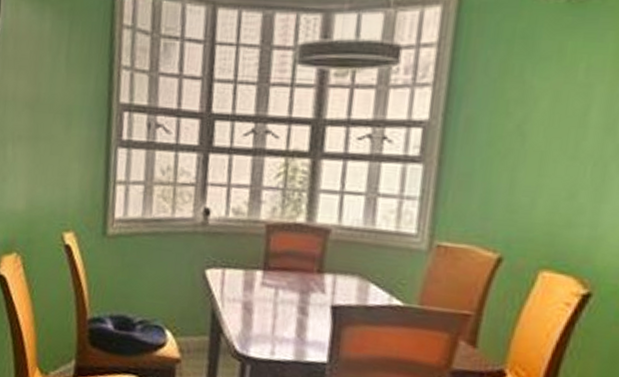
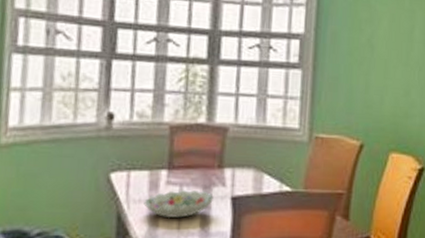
decorative bowl: none [238,293,312,322] -> present [144,189,214,219]

